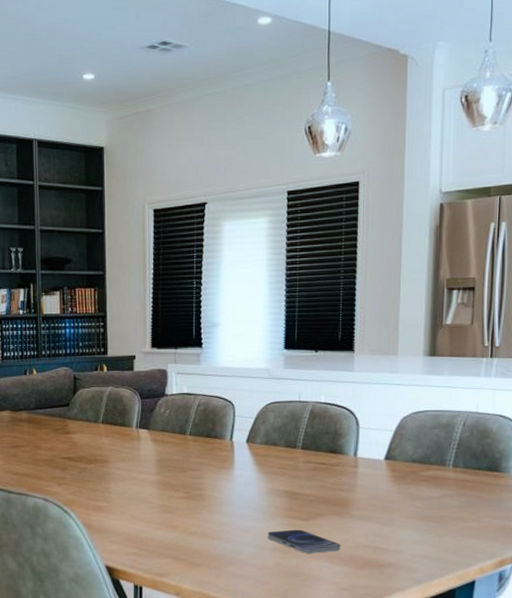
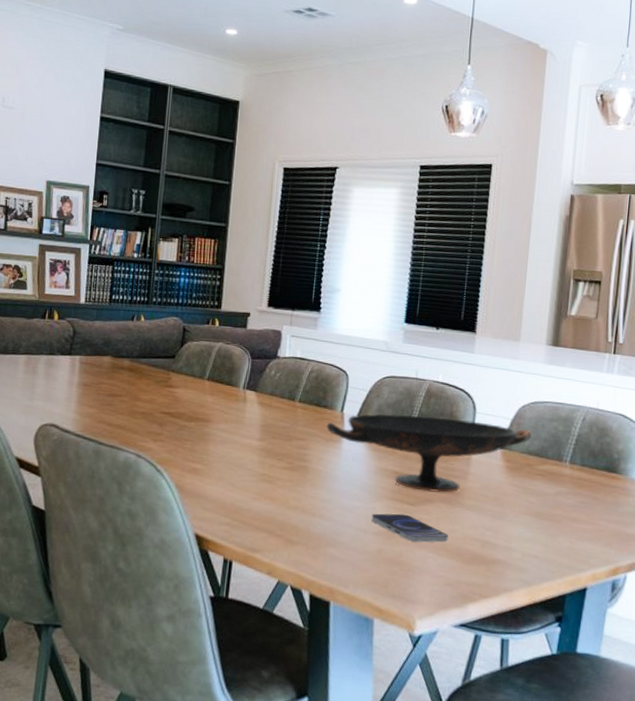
decorative bowl: none [218,436,414,506] -> present [326,413,532,493]

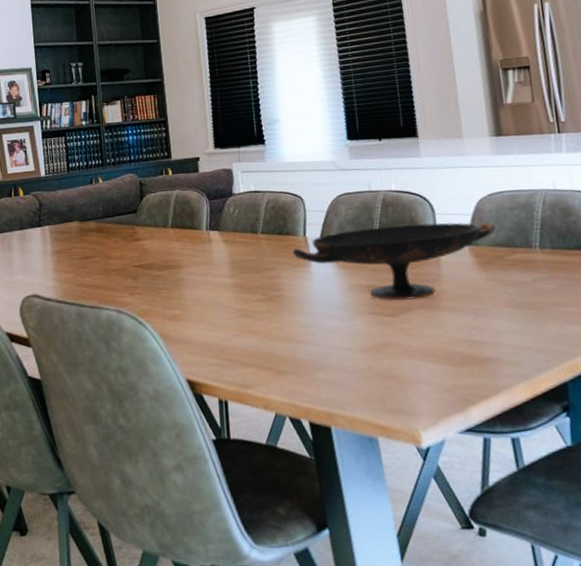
smartphone: present [371,513,448,543] -> none [354,326,435,353]

